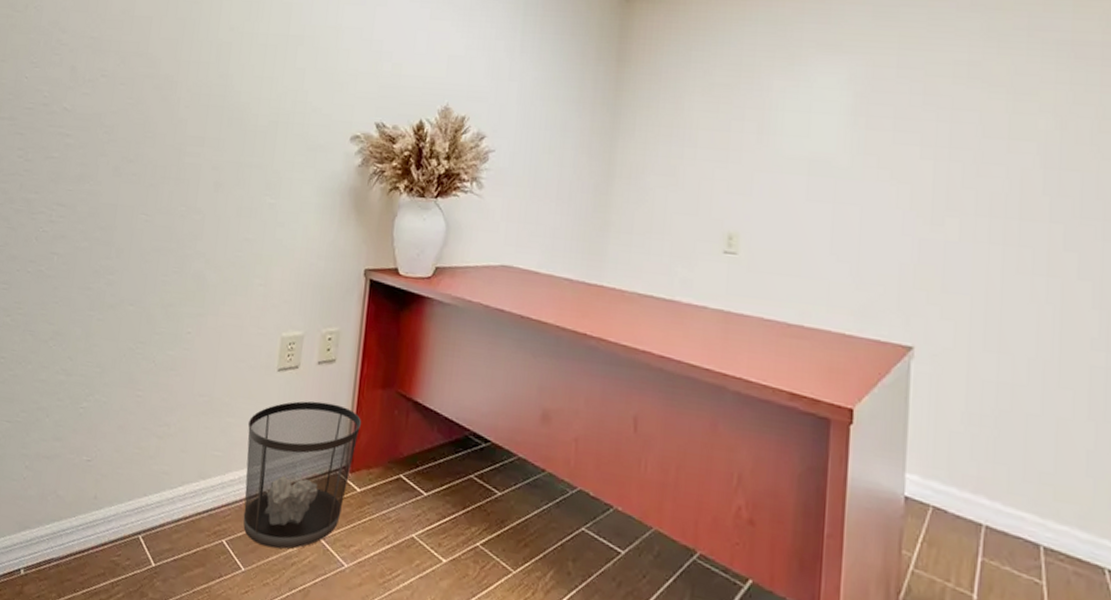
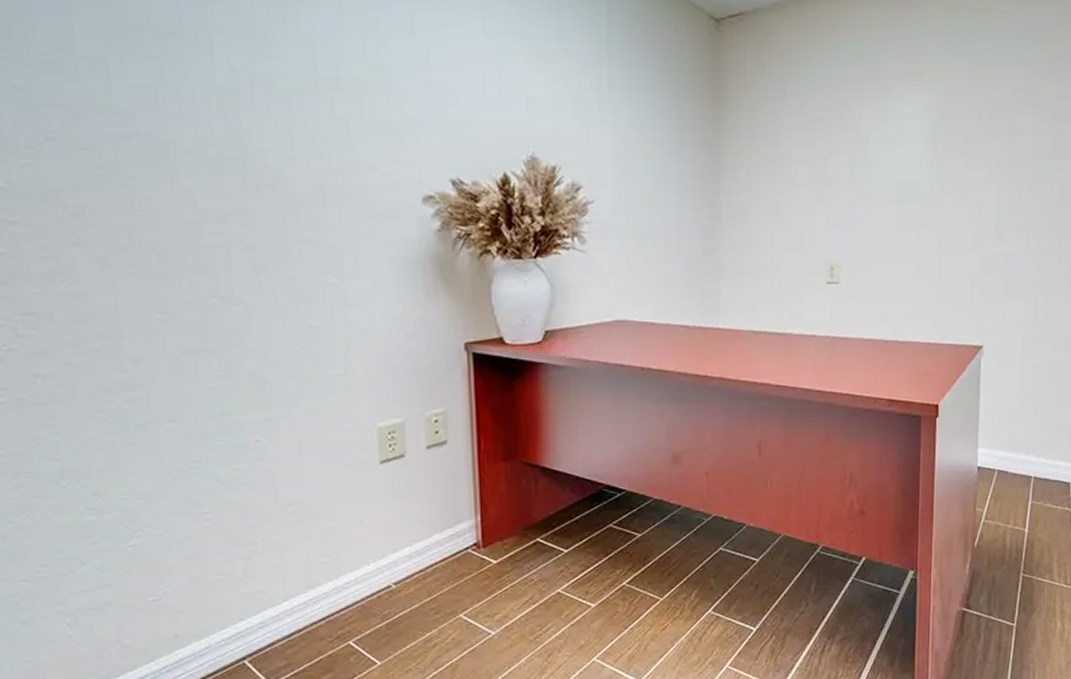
waste bin: present [243,401,362,549] -> none [354,485,488,637]

